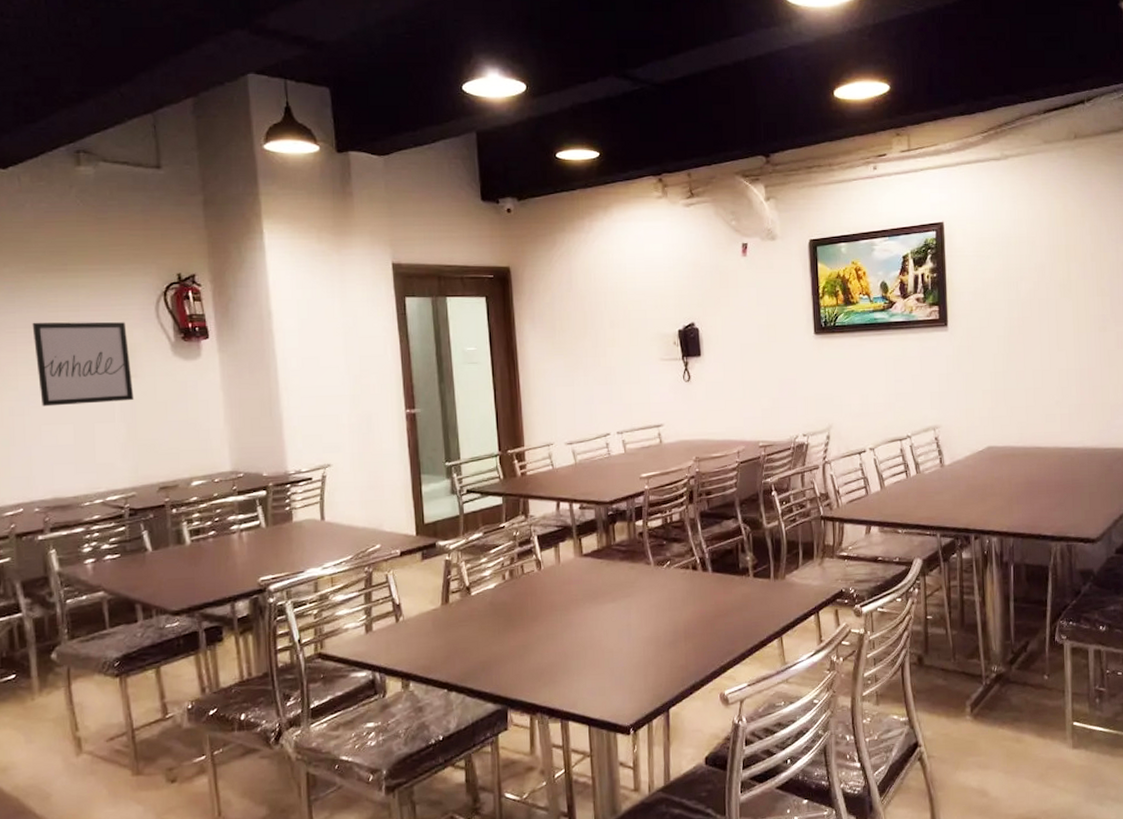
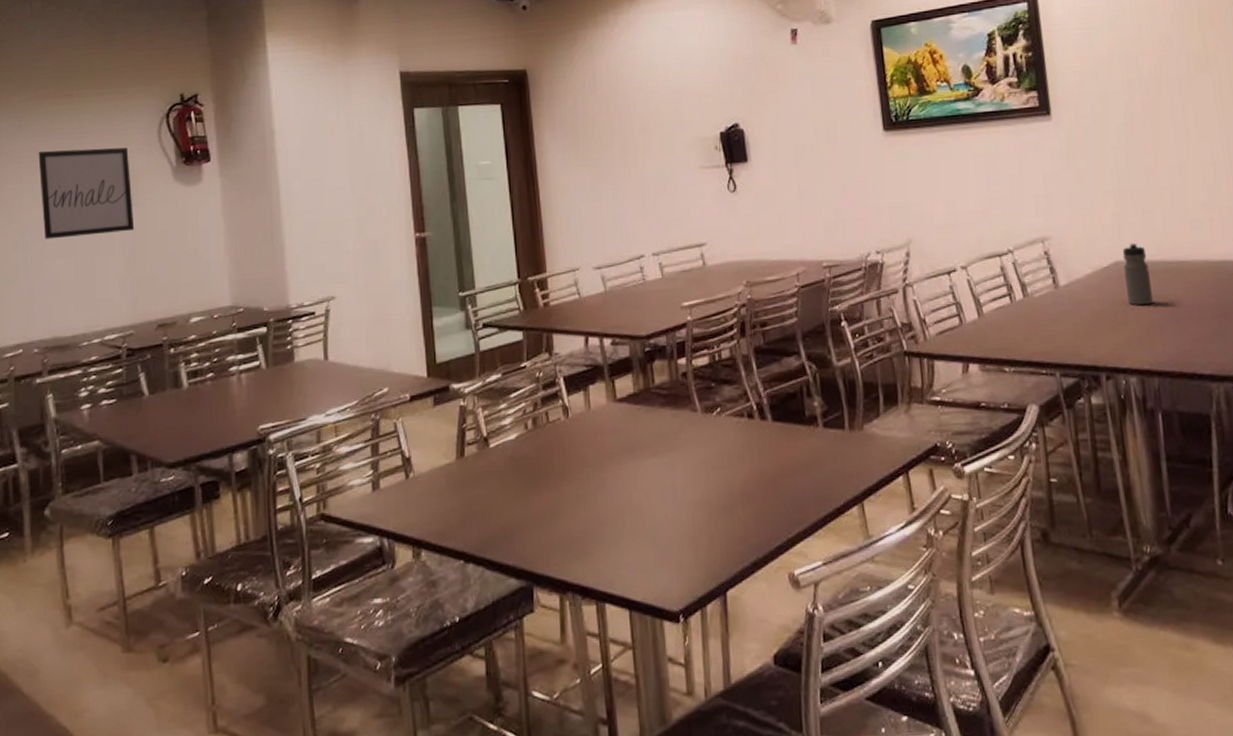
water bottle: none [994,431,1014,481] -> present [1122,242,1153,305]

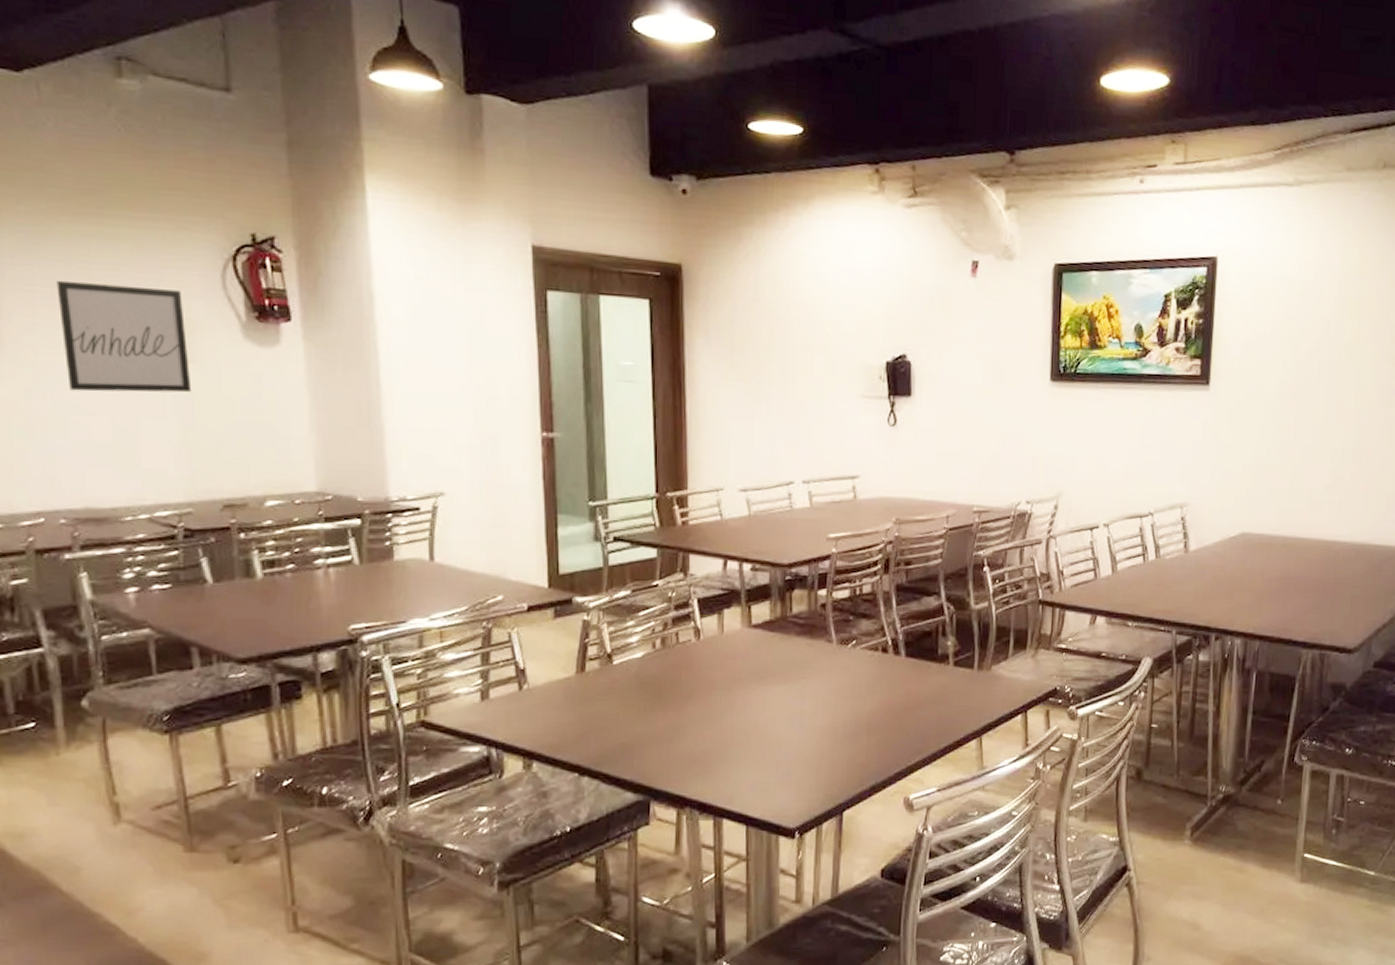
water bottle: present [1122,242,1153,305] -> none [1246,516,1270,574]

